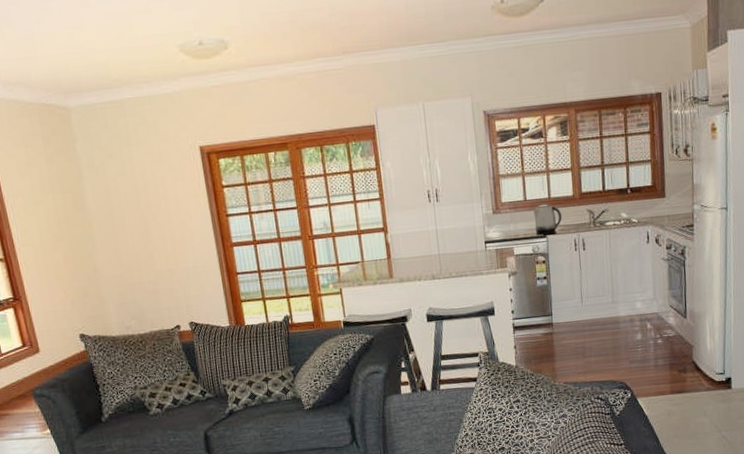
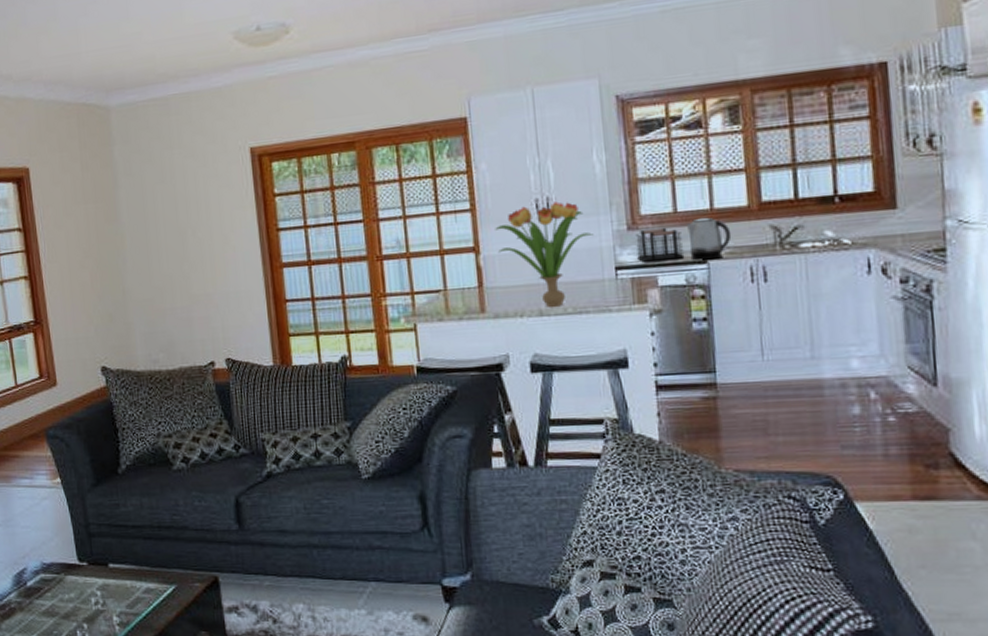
flower arrangement: none [398,192,470,273] -> present [495,201,594,307]
dish rack: none [498,211,532,238] -> present [635,227,685,264]

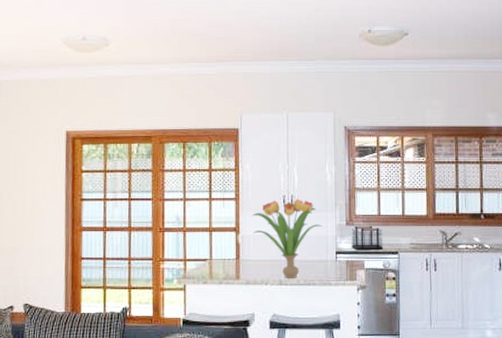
kettle: present [687,217,732,261] -> none [386,220,415,252]

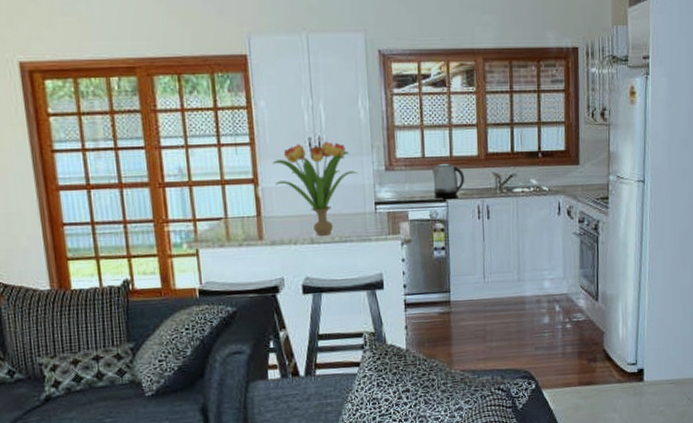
dish rack: present [351,225,384,251] -> none [392,170,430,200]
kettle: none [386,220,415,252] -> present [432,163,465,200]

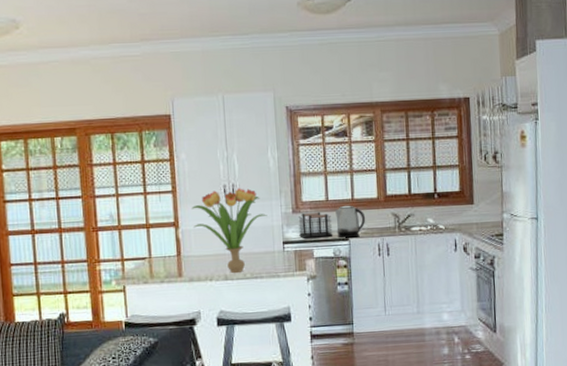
dish rack: none [392,170,430,200] -> present [298,212,333,240]

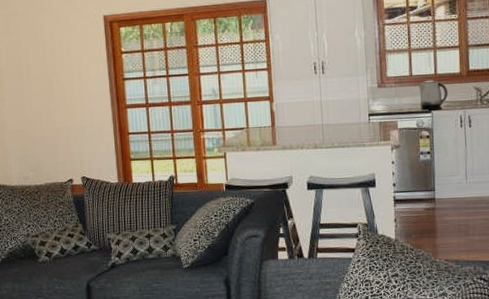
flower arrangement: present [191,188,267,273] -> none [284,65,354,142]
dish rack: present [298,212,333,240] -> none [383,86,417,112]

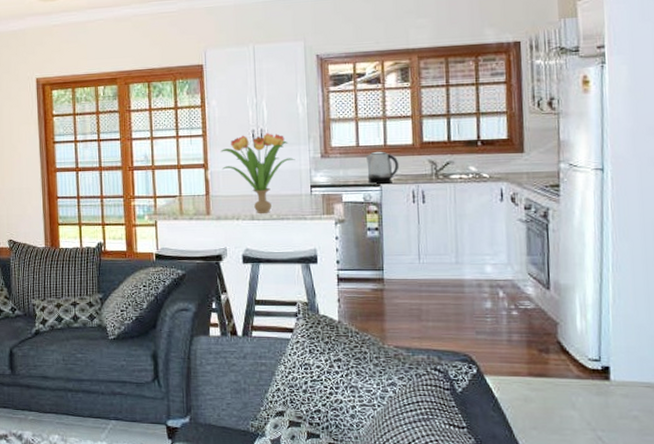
flower arrangement: none [284,65,354,142] -> present [220,133,295,213]

